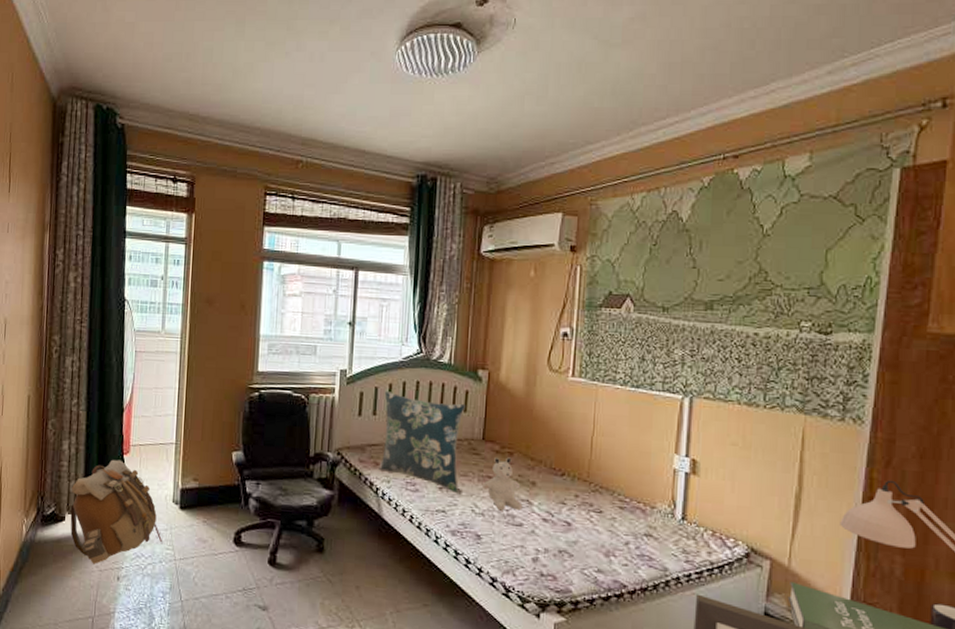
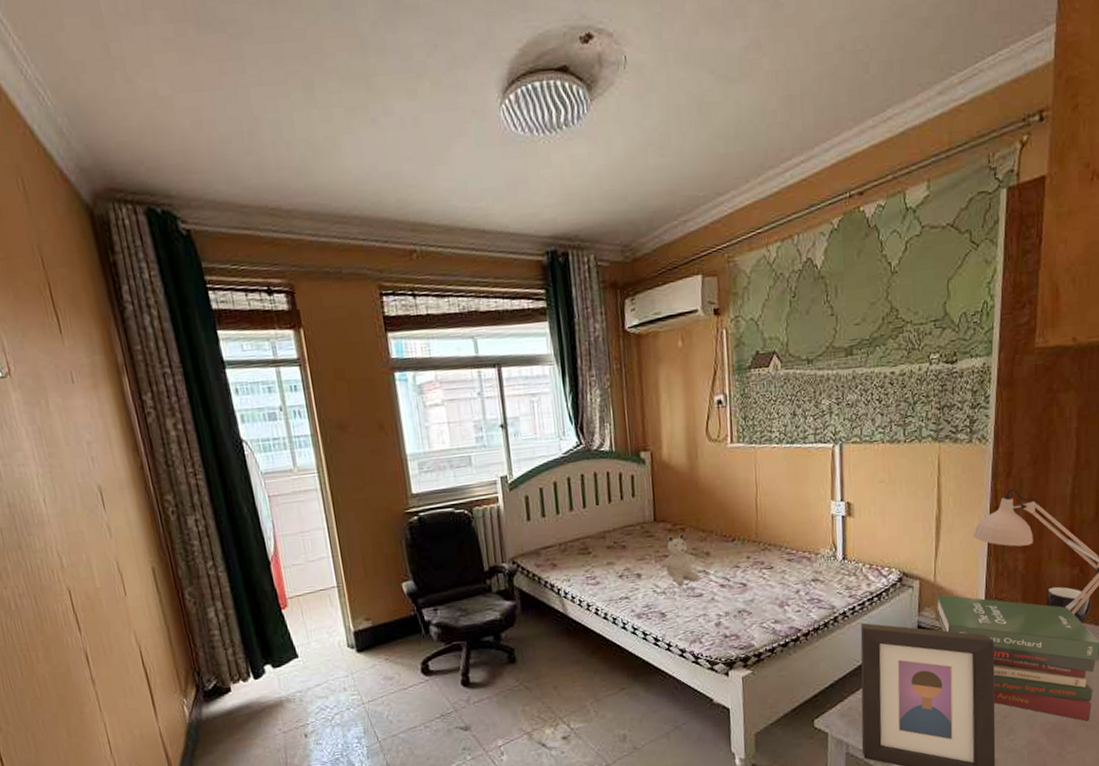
backpack: present [70,459,162,564] -> none [230,615,345,728]
pillow: present [379,390,465,493] -> none [550,488,638,578]

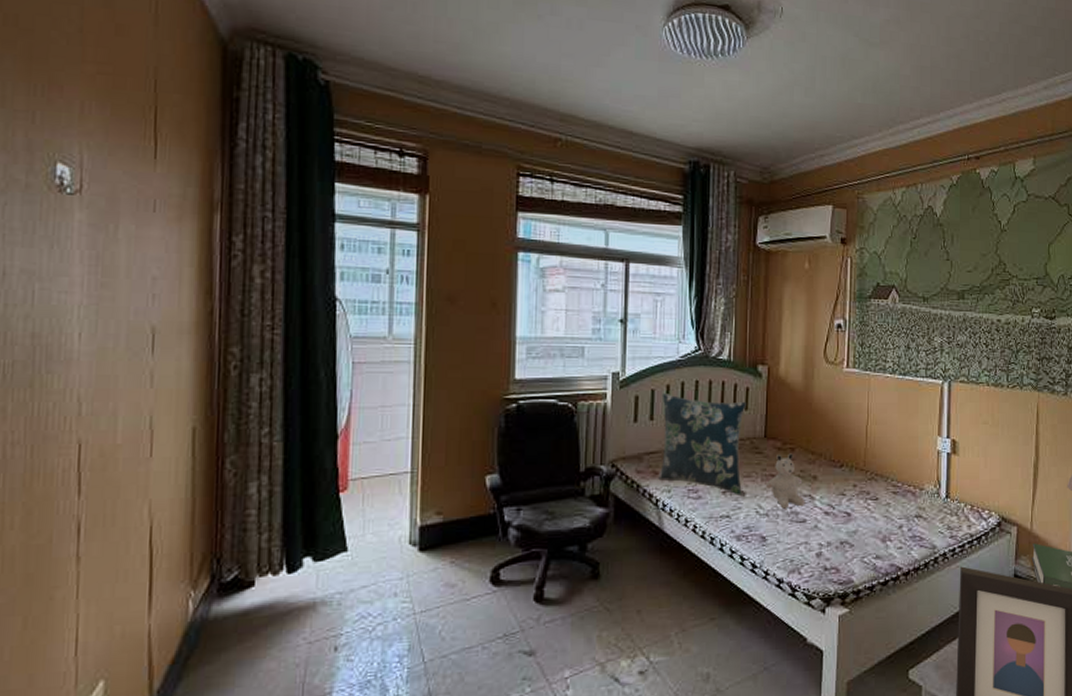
pillow: none [550,488,638,578] -> present [658,392,746,495]

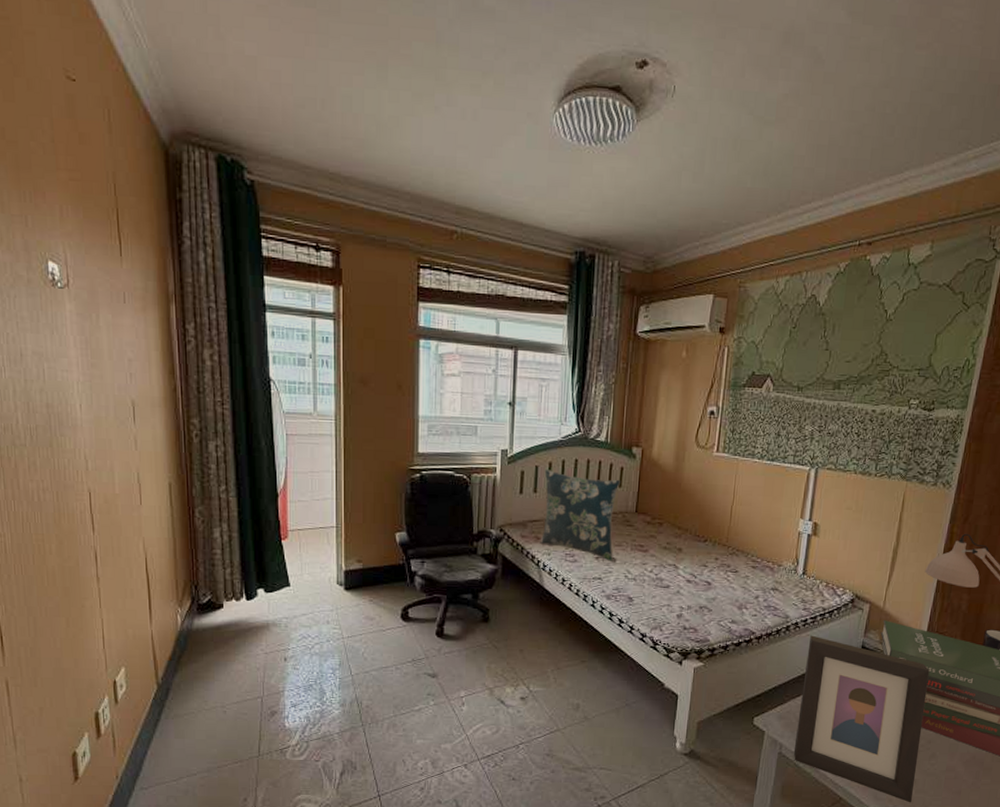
stuffed animal: present [766,453,805,509] -> none [635,527,670,575]

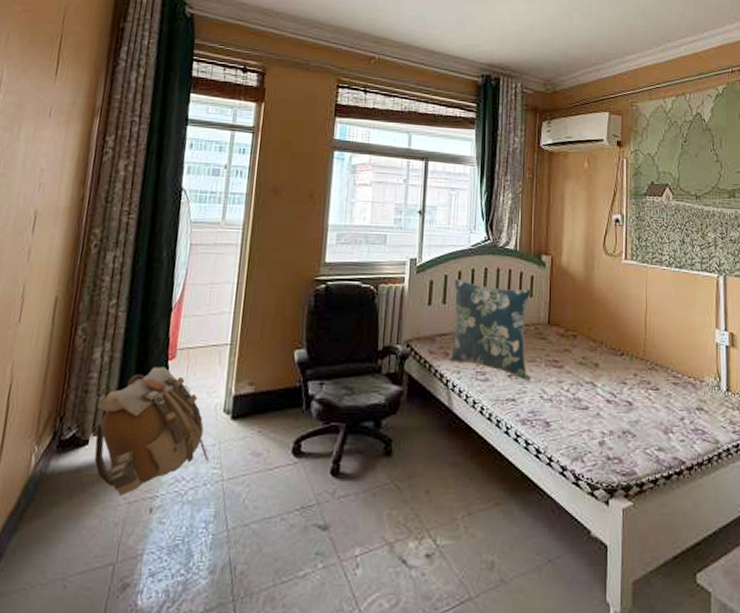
backpack: none [228,545,328,648] -> present [94,366,208,496]

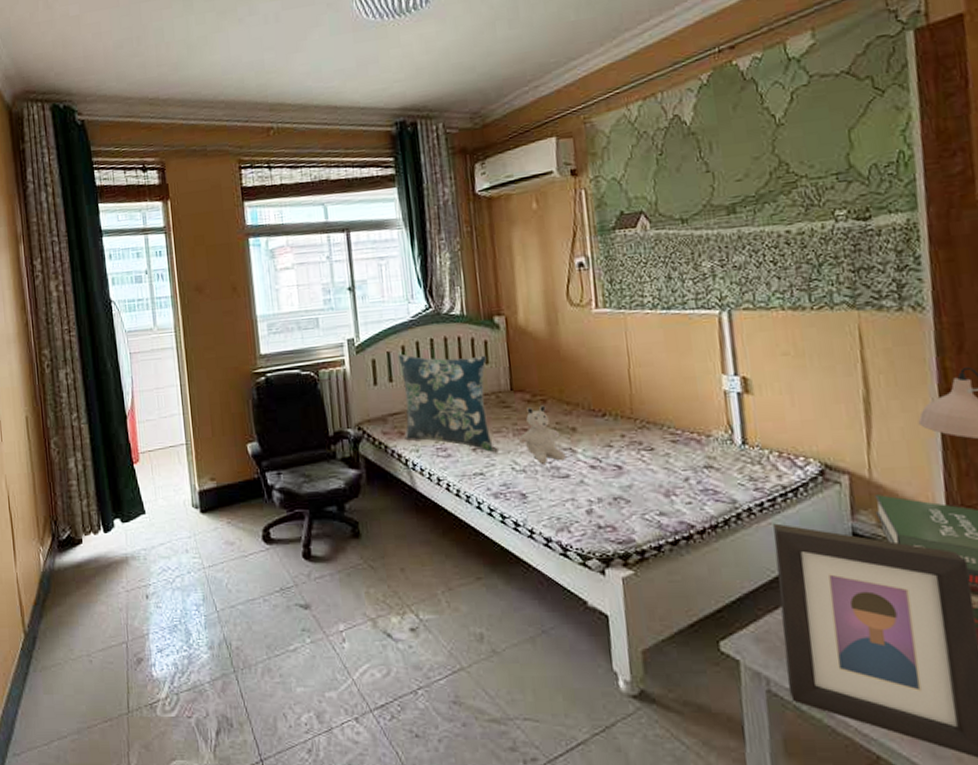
backpack: present [94,366,208,496] -> none [85,470,187,585]
stuffed animal: none [550,340,588,395] -> present [519,405,566,464]

